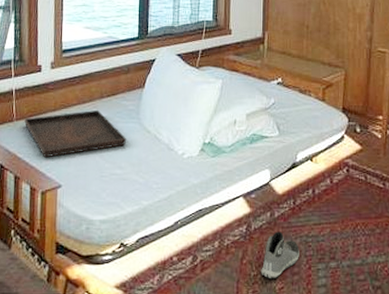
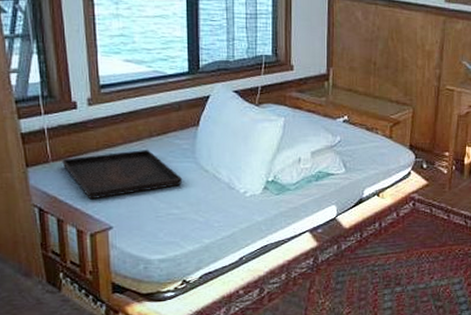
sneaker: present [261,231,299,279] -> none [329,262,366,306]

